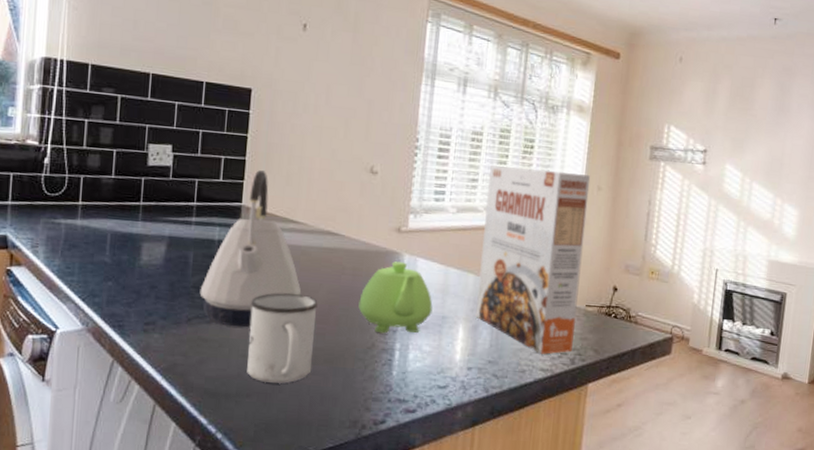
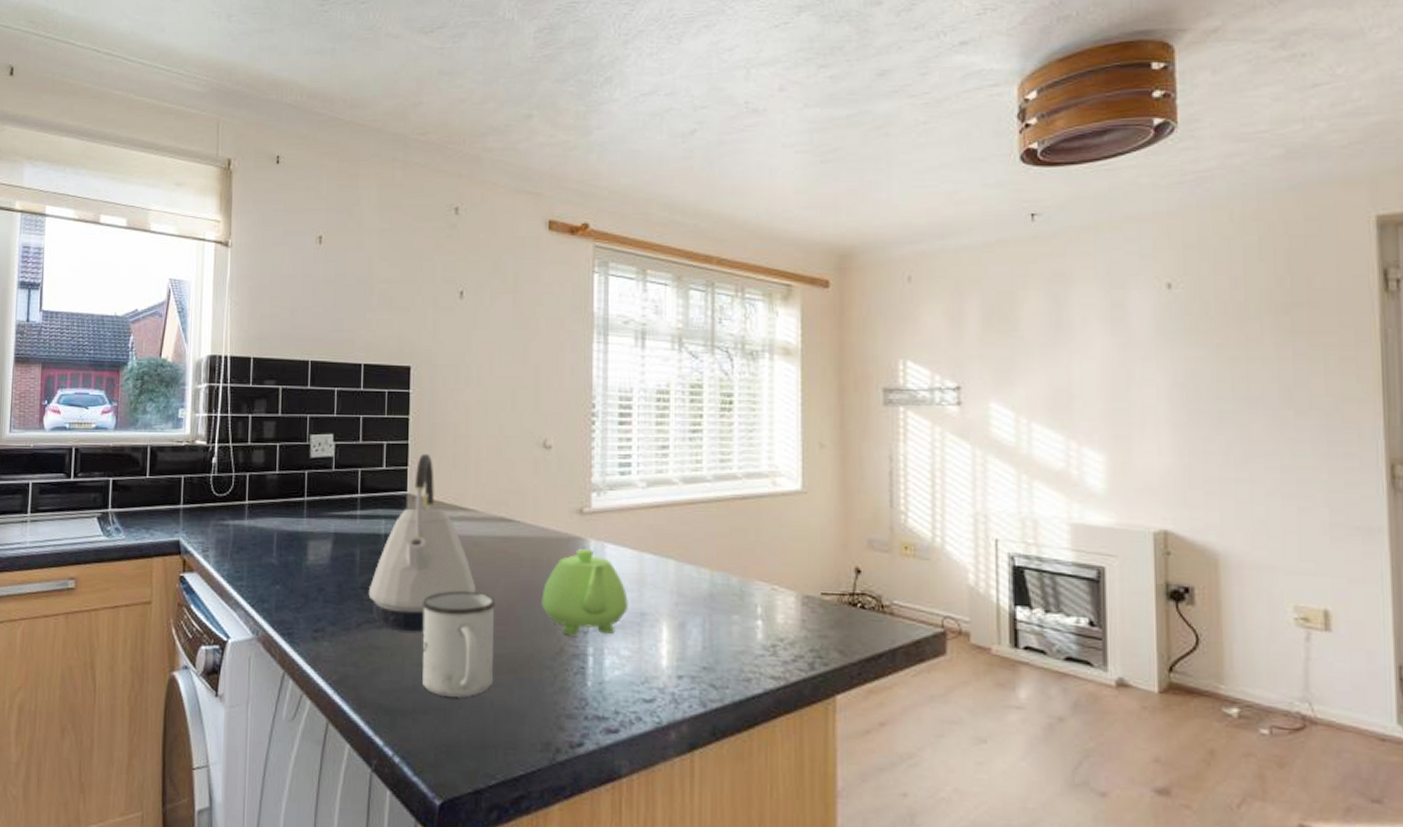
cereal box: present [475,165,591,354] -> none [680,428,811,658]

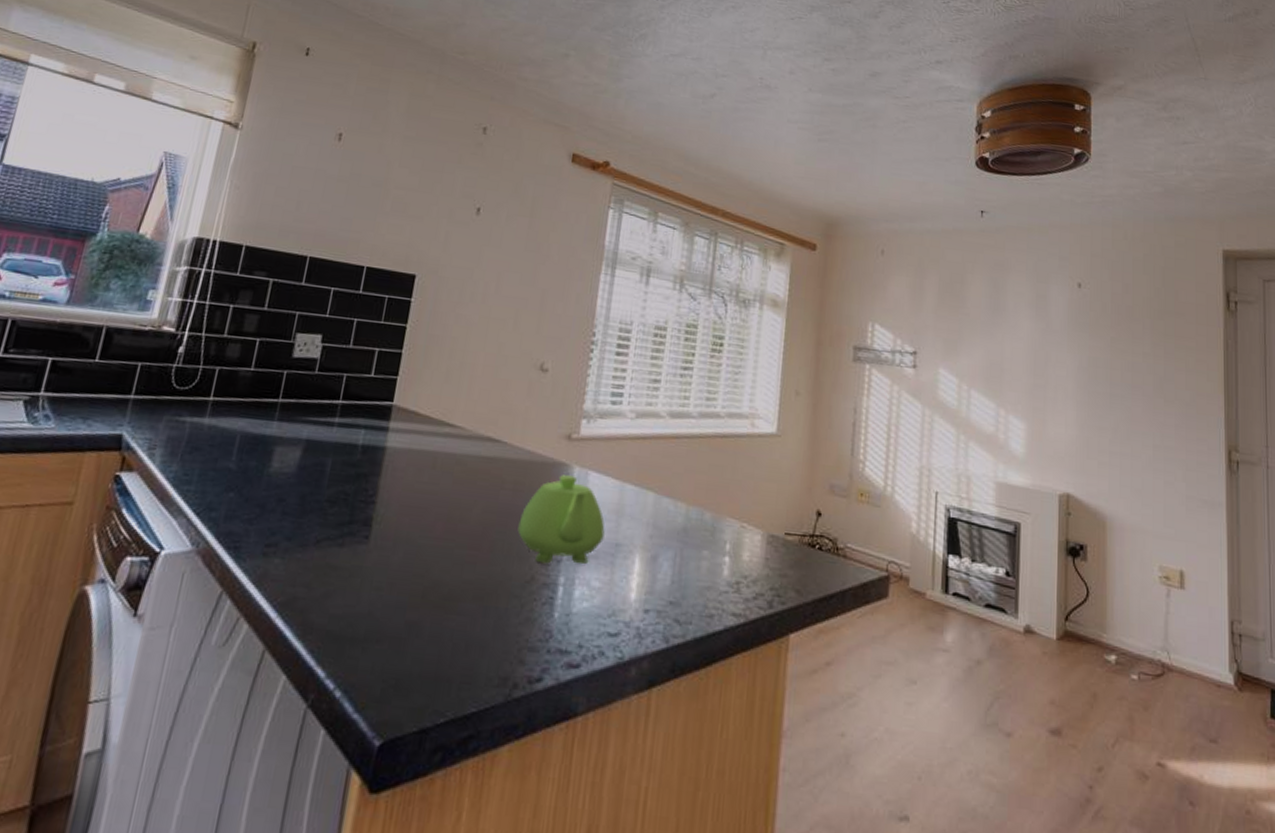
kettle: present [368,454,475,632] -> none [334,365,452,553]
mug: present [422,591,495,698] -> none [379,510,471,626]

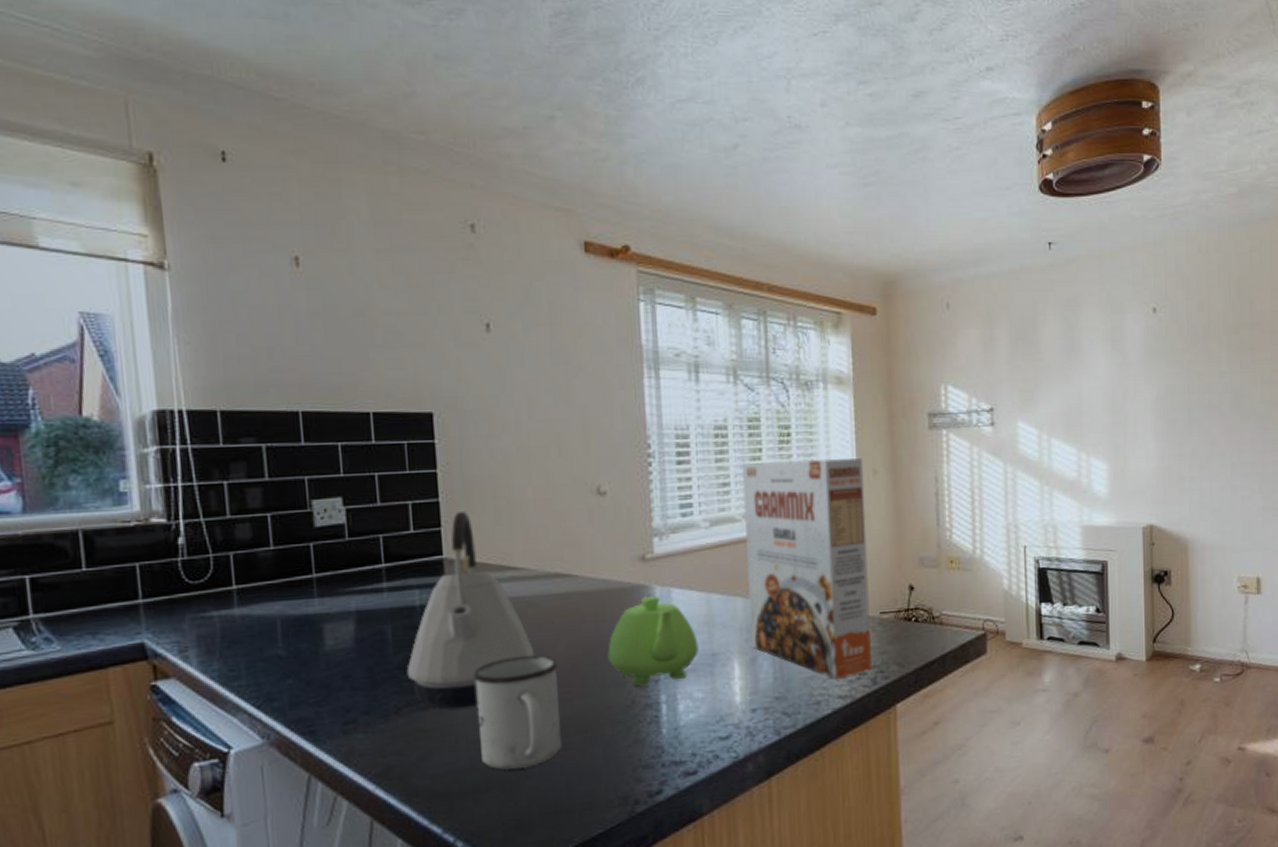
kettle: none [334,365,452,553] -> present [406,512,534,709]
mug: none [379,510,471,626] -> present [474,655,561,771]
cereal box: none [655,365,787,595] -> present [742,458,872,679]

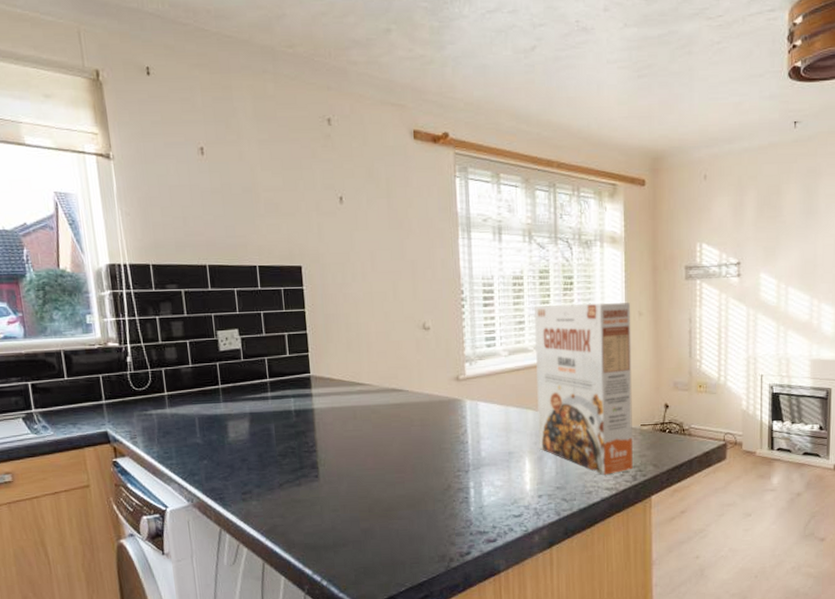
kettle: present [406,512,534,709] -> none [286,341,376,486]
mug: present [474,655,561,771] -> none [333,449,396,532]
teapot: present [607,596,699,687] -> none [430,408,499,475]

